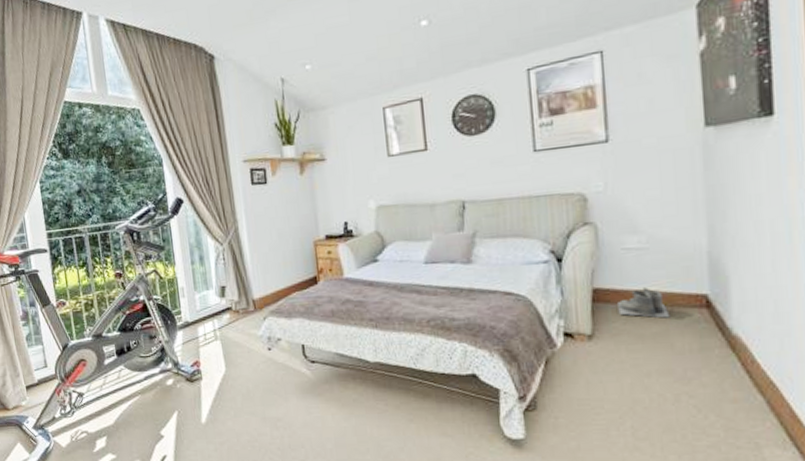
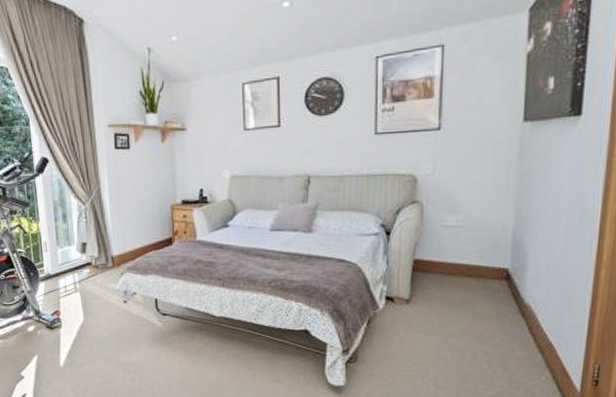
boots: present [618,286,671,318] -> none [433,259,476,288]

